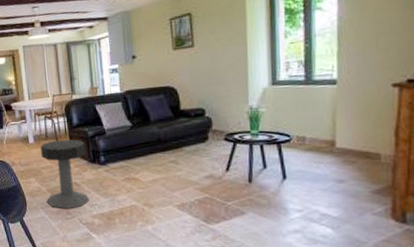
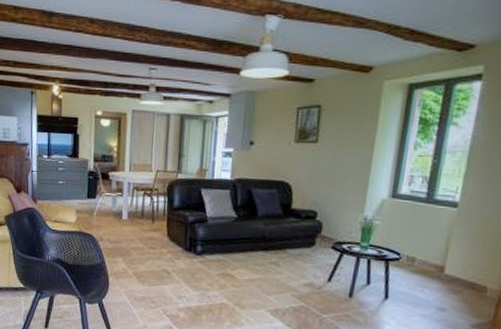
side table: present [41,139,90,209] -> none [131,220,183,298]

